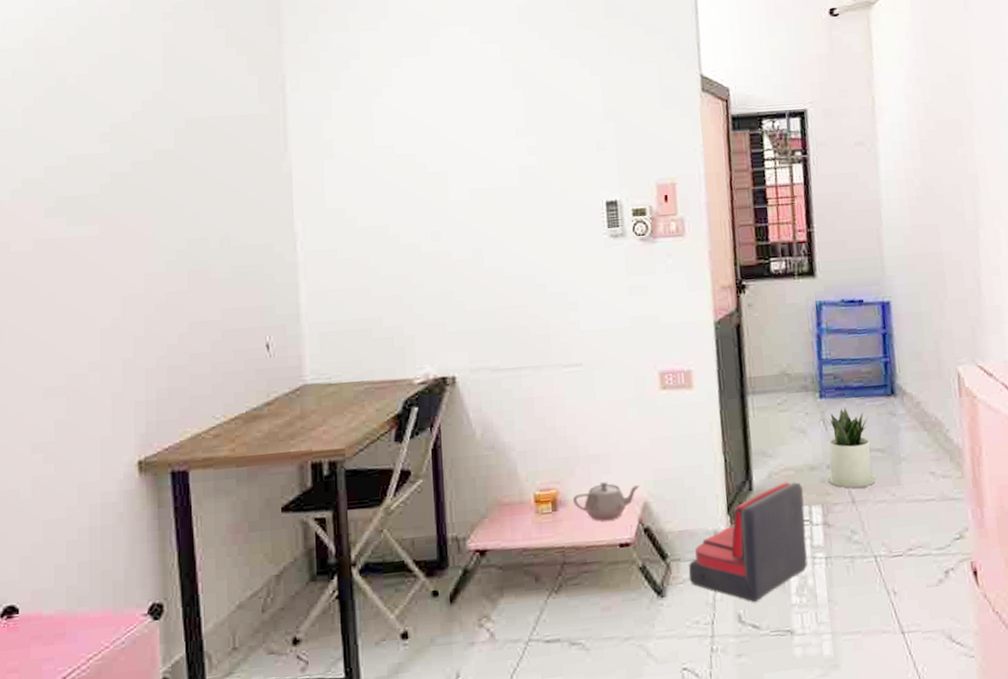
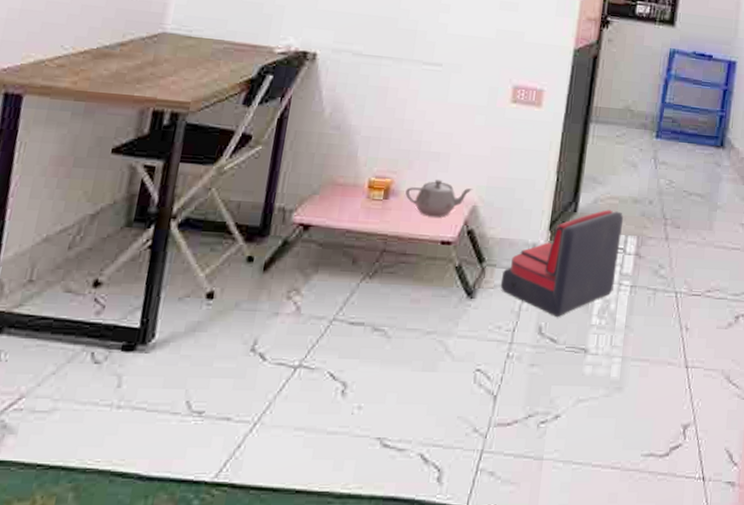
planter: present [827,407,877,488] -> none [647,150,696,227]

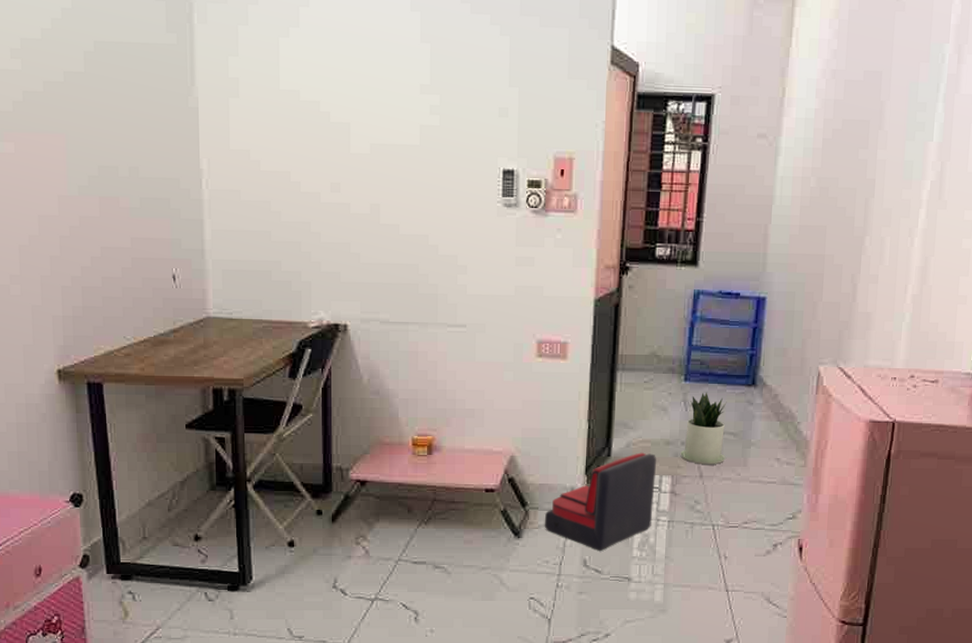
teapot: present [405,179,474,217] -> none [447,433,510,468]
planter: none [647,150,696,227] -> present [680,392,727,464]

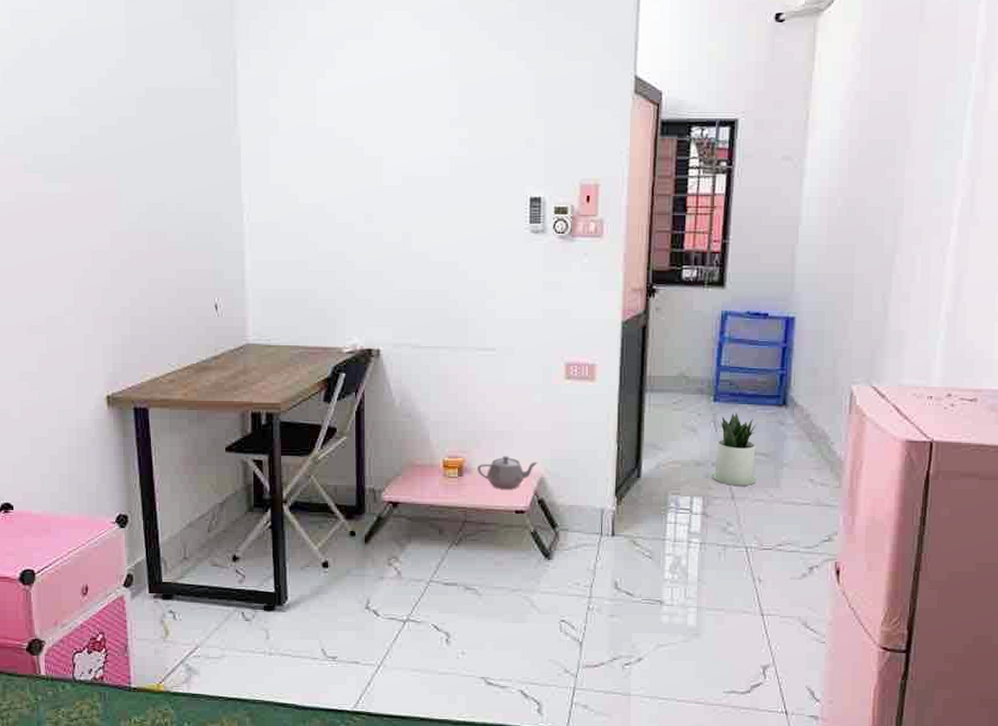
teapot: none [447,433,510,468] -> present [477,455,539,490]
seat cushion: present [544,452,657,551] -> none [574,473,688,573]

